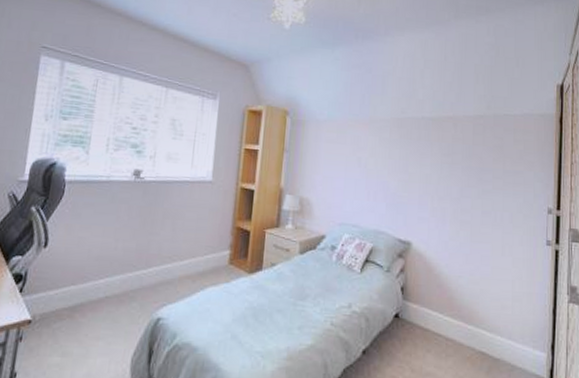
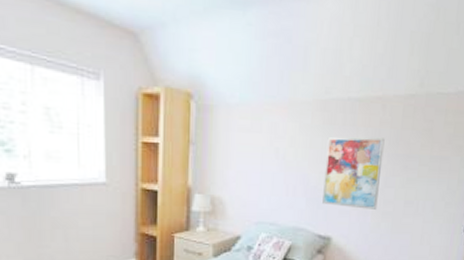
wall art: none [402,150,458,218] -> present [322,137,385,210]

